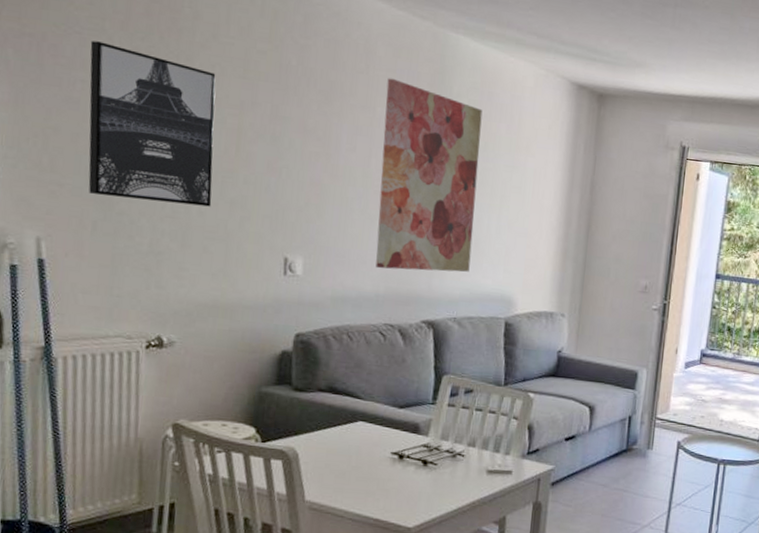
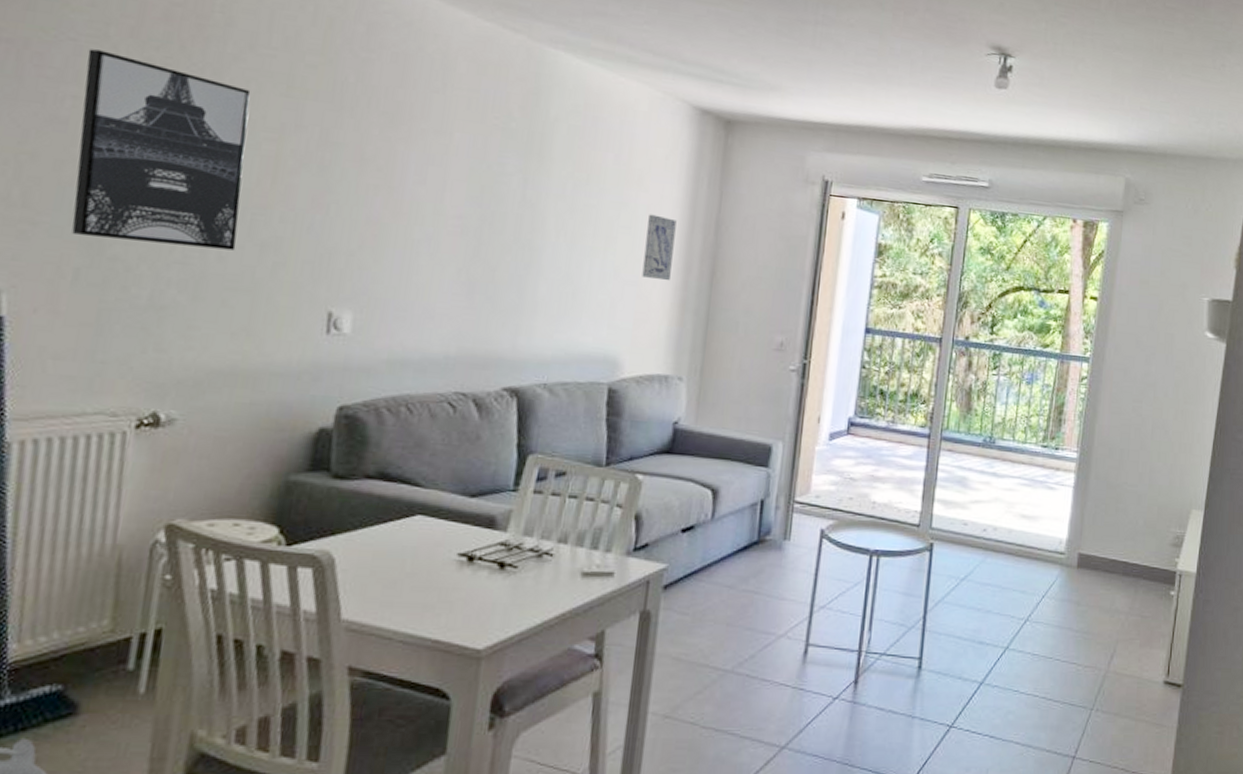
wall art: present [376,78,483,272] -> none [446,98,586,329]
wall art: none [531,176,559,233] -> present [642,214,677,281]

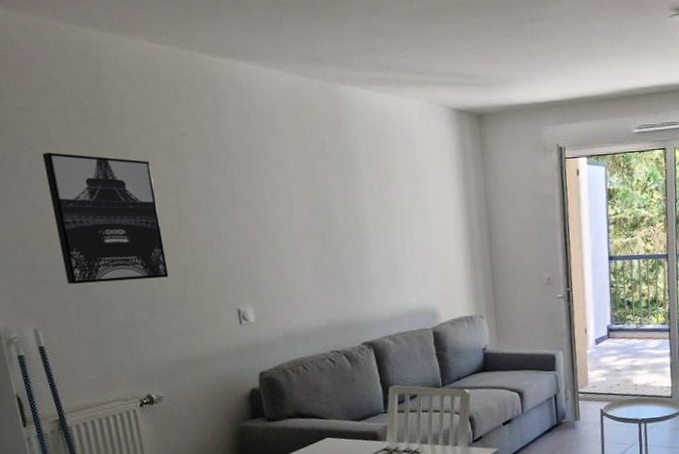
wall art: present [642,214,677,281] -> none [436,198,460,247]

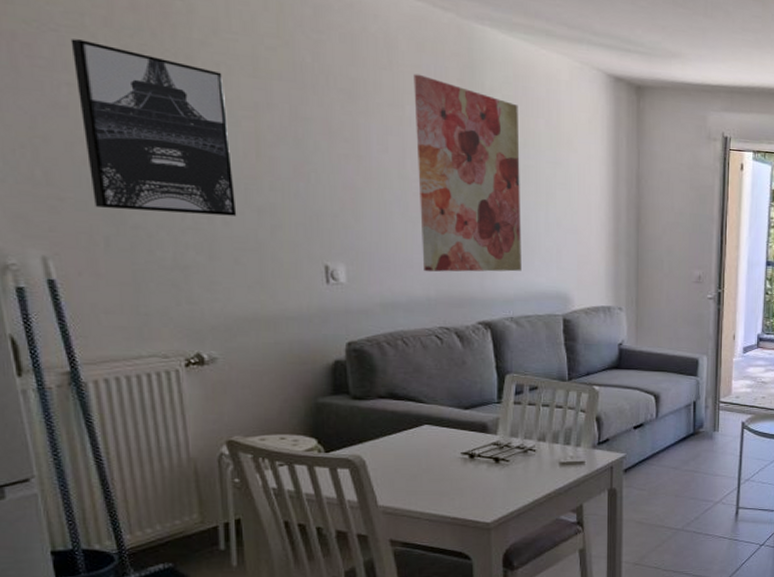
wall art: none [293,136,394,305] -> present [413,73,522,272]

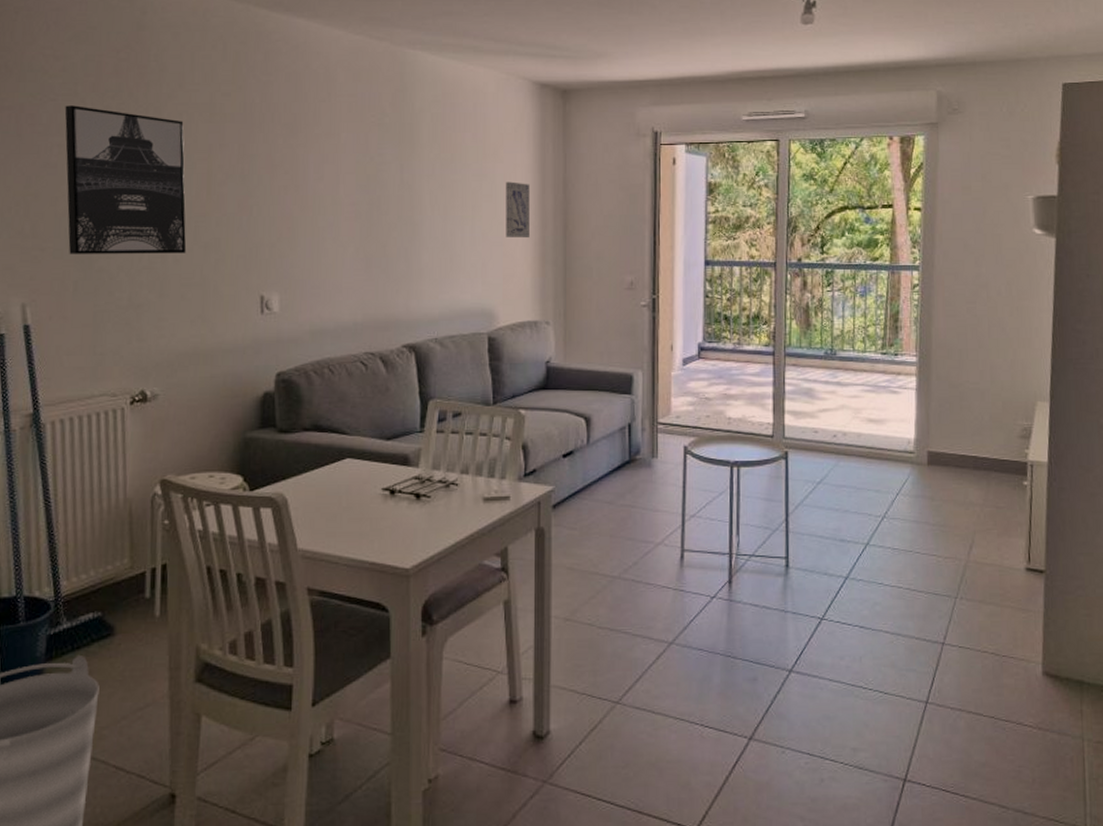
wall art: present [413,73,522,272] -> none [349,102,447,296]
wall art: none [580,171,604,229] -> present [506,181,530,239]

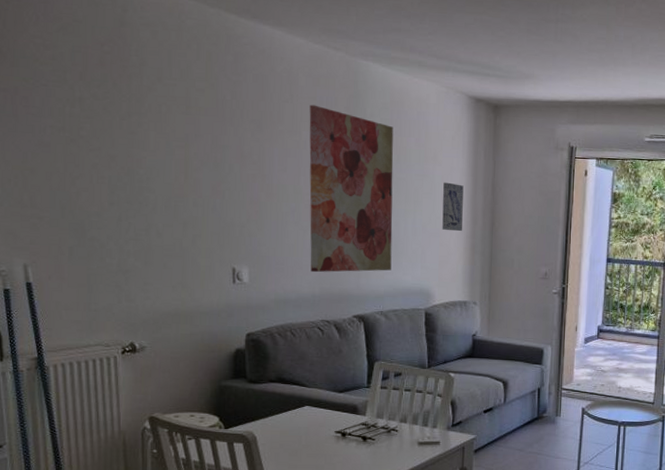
wall art: present [64,105,187,254] -> none [55,91,168,228]
wall art: none [349,102,447,296] -> present [309,104,394,273]

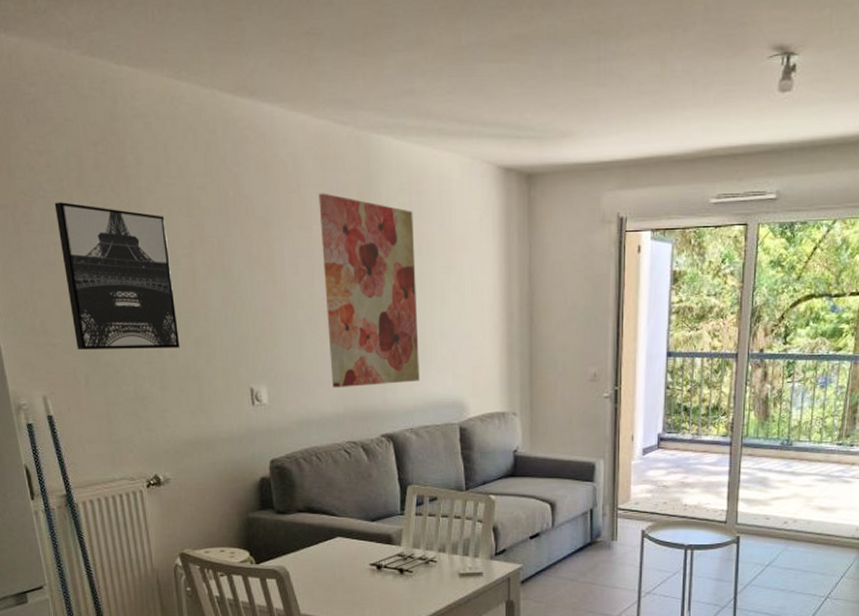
wall art: none [55,91,168,228] -> present [54,202,180,349]
wall art: present [442,182,464,232] -> none [473,273,496,331]

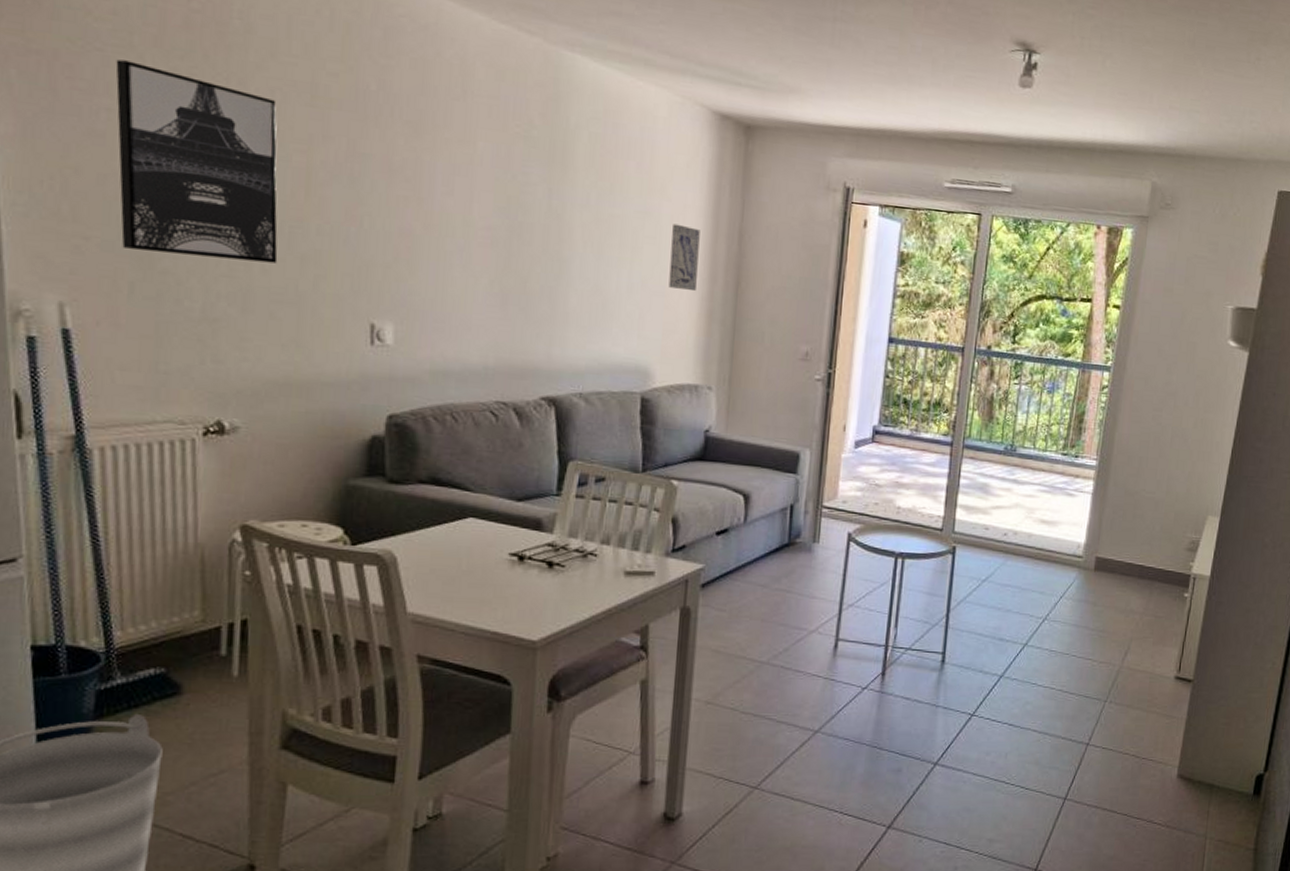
wall art: present [318,193,420,388] -> none [482,106,607,339]
wall art: none [473,273,496,331] -> present [668,223,700,292]

